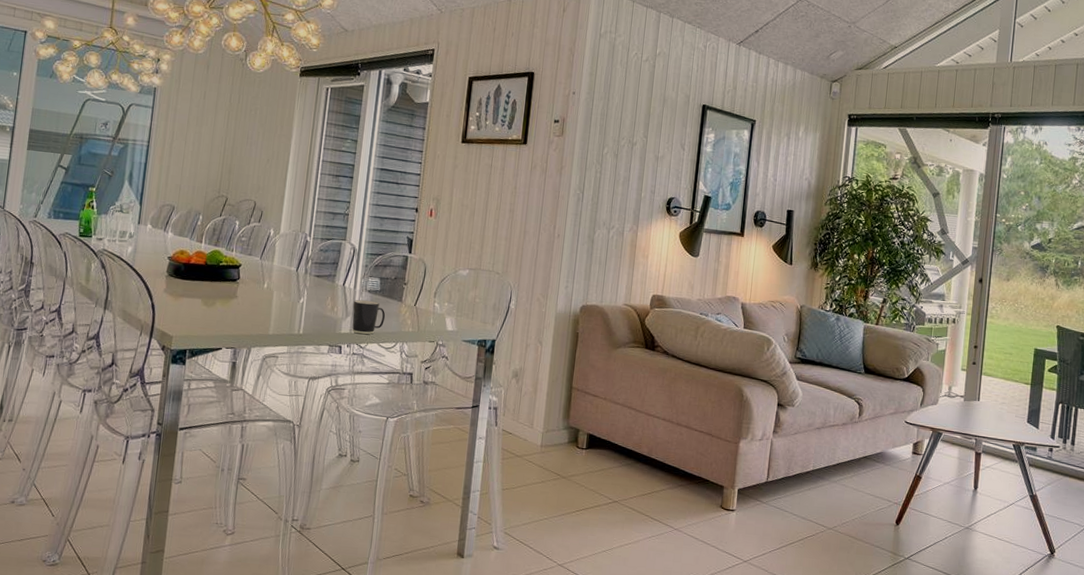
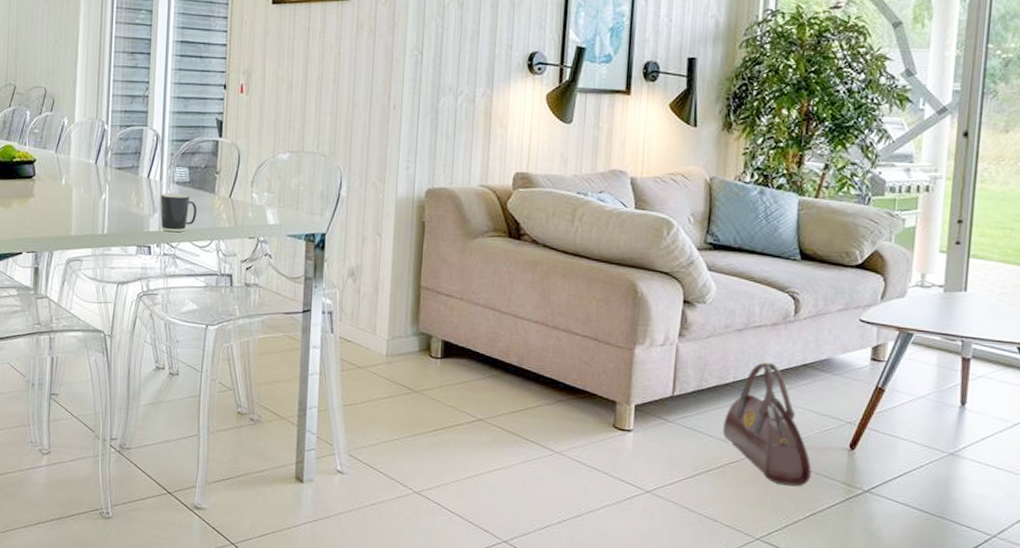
handbag: none [804,454,868,556] -> present [723,361,812,487]

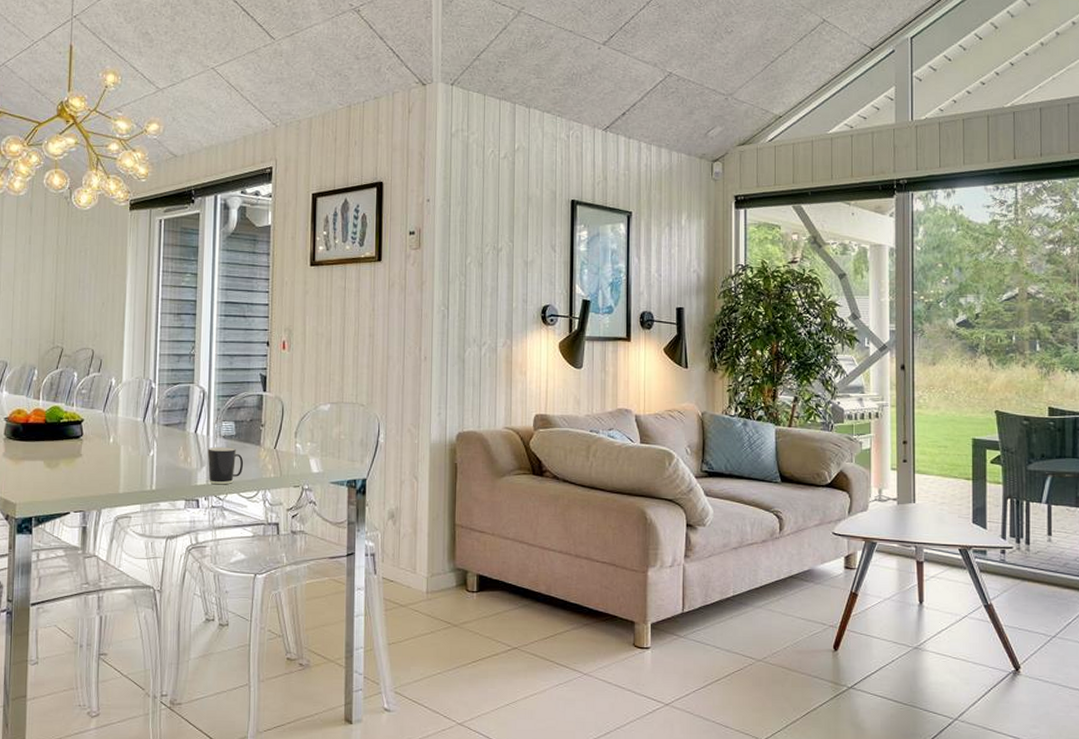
handbag: present [723,361,812,487] -> none [728,575,804,689]

